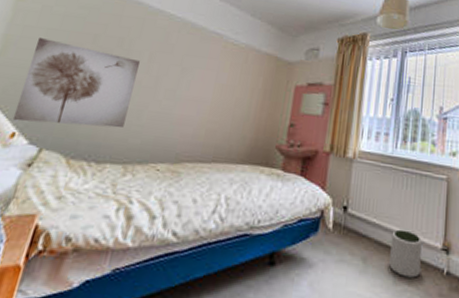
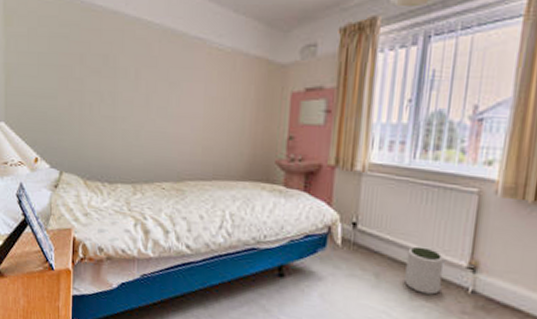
wall art: present [12,38,140,128] -> none [32,63,127,150]

